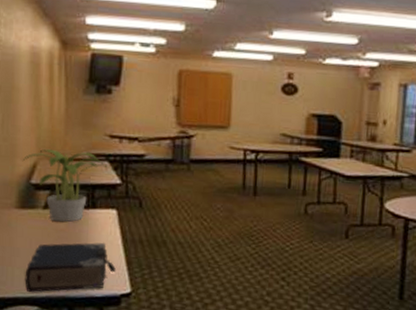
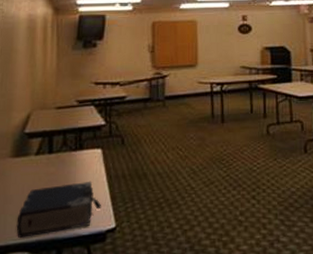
potted plant: present [22,149,113,222] -> none [18,99,98,166]

